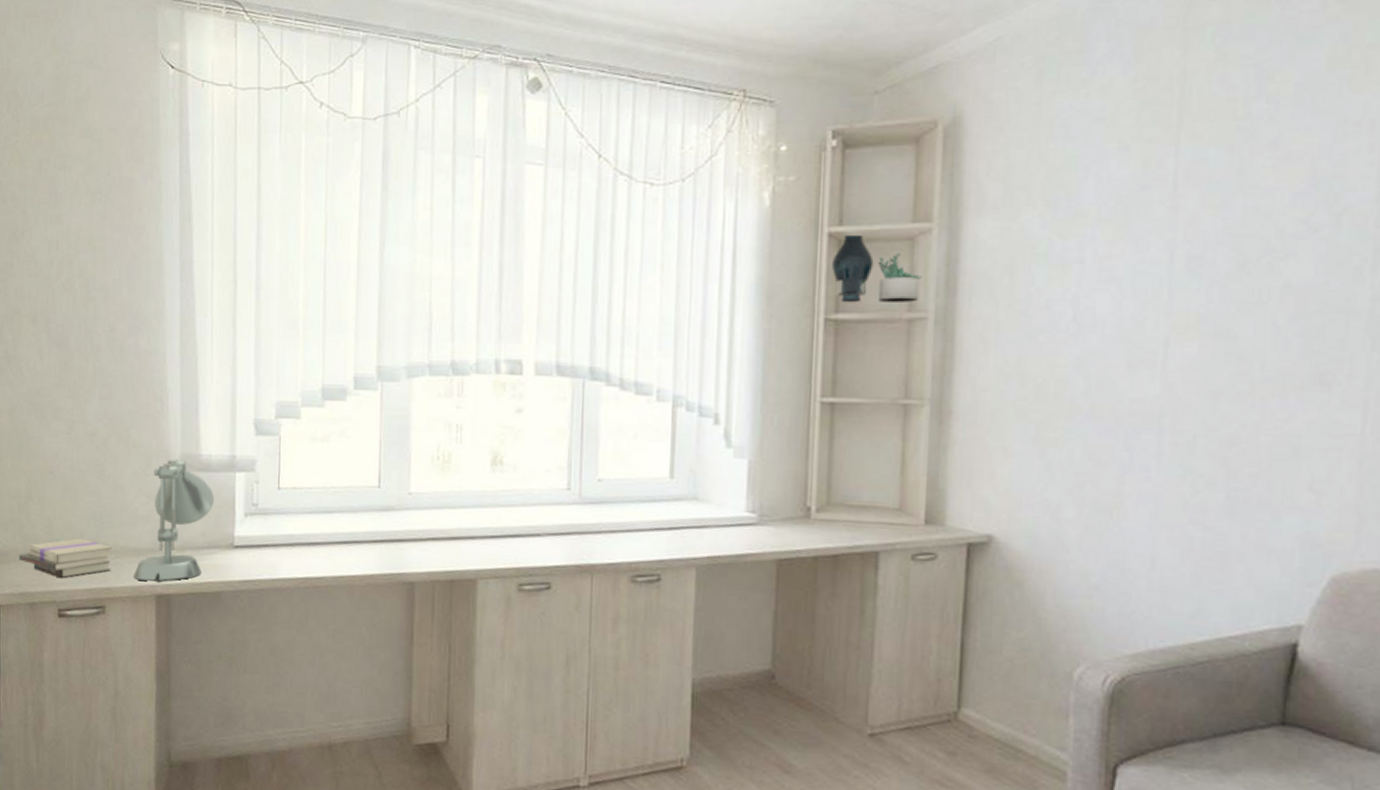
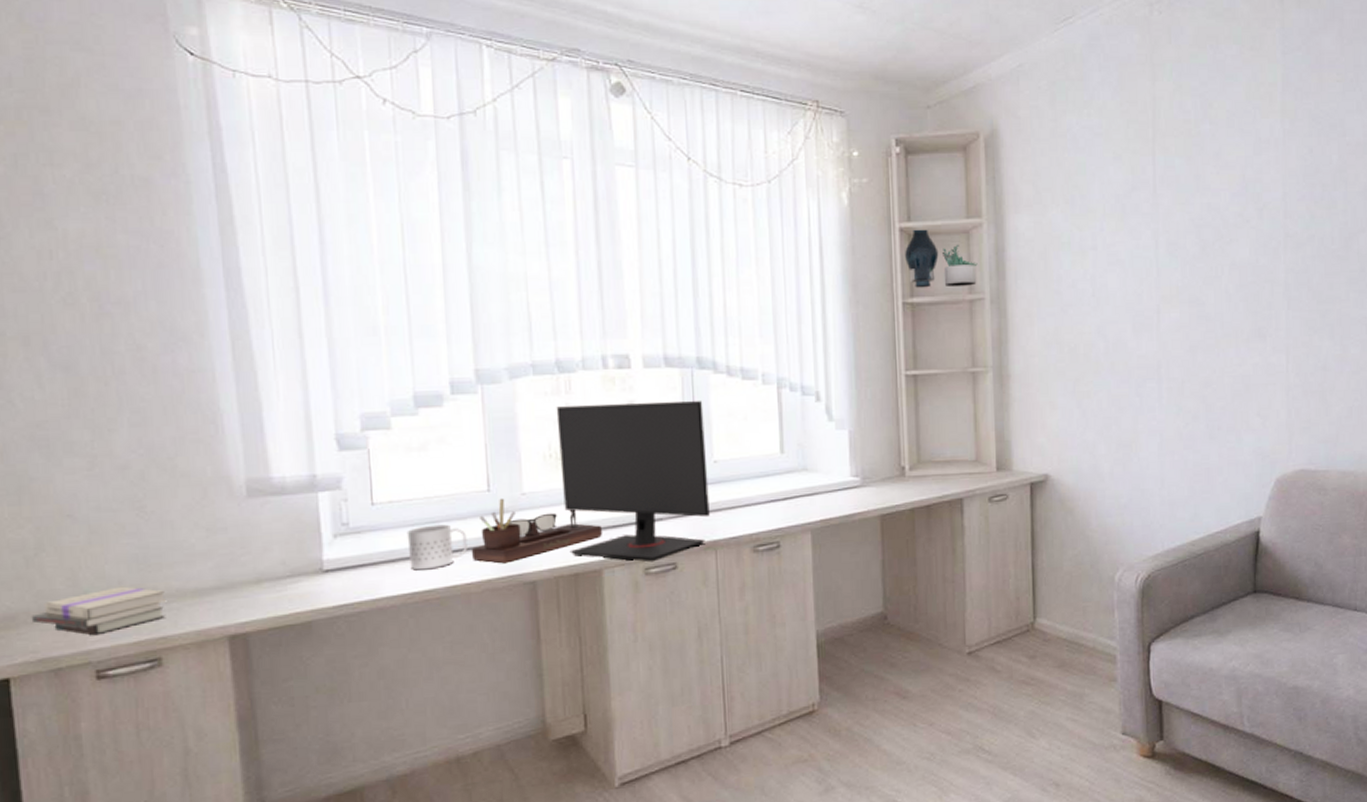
desk lamp: present [134,460,214,583] -> none [196,486,294,624]
mug: none [304,514,356,558] -> present [407,524,468,571]
desk organizer: none [358,495,480,561] -> present [471,498,602,564]
computer monitor: none [446,409,592,579] -> present [556,401,710,563]

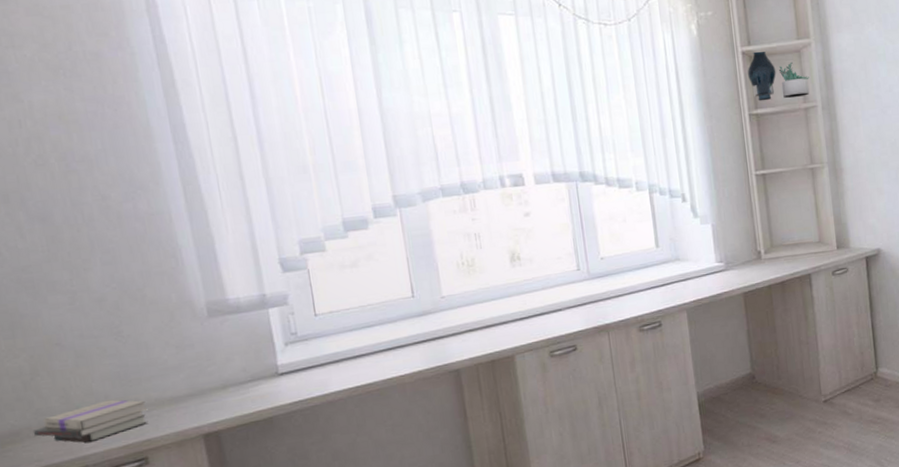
mug: present [407,524,468,571] -> none [346,327,400,368]
desk organizer: present [471,498,602,564] -> none [402,302,512,357]
computer monitor: present [556,401,710,563] -> none [464,209,601,347]

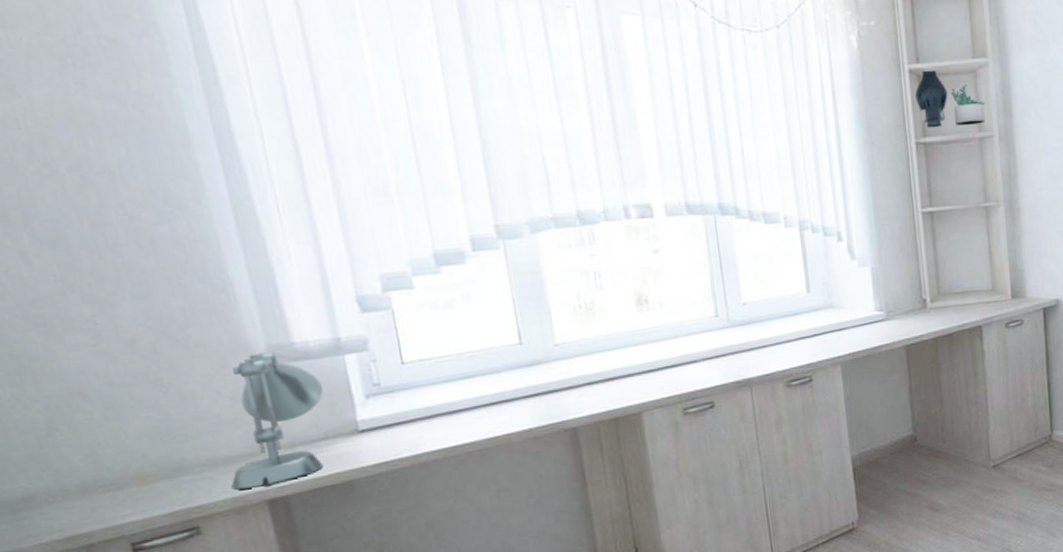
books: present [33,399,147,443] -> none [52,459,197,510]
desk lamp: none [174,307,251,426] -> present [231,352,323,490]

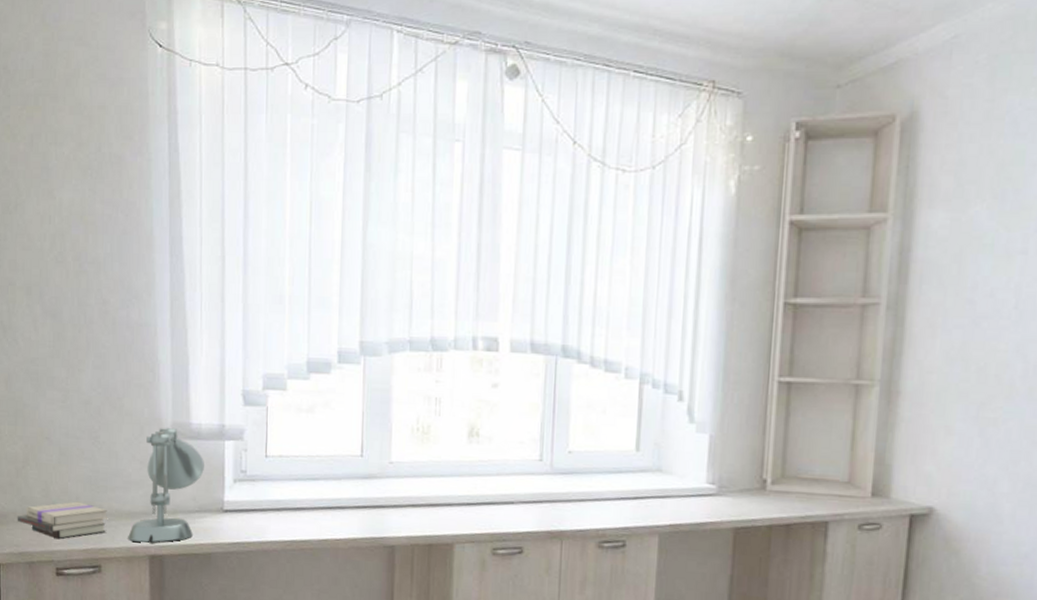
books: none [52,459,197,510] -> present [17,501,107,540]
vase: present [914,71,948,128] -> none [791,224,832,288]
succulent plant: present [950,83,986,126] -> none [834,241,876,290]

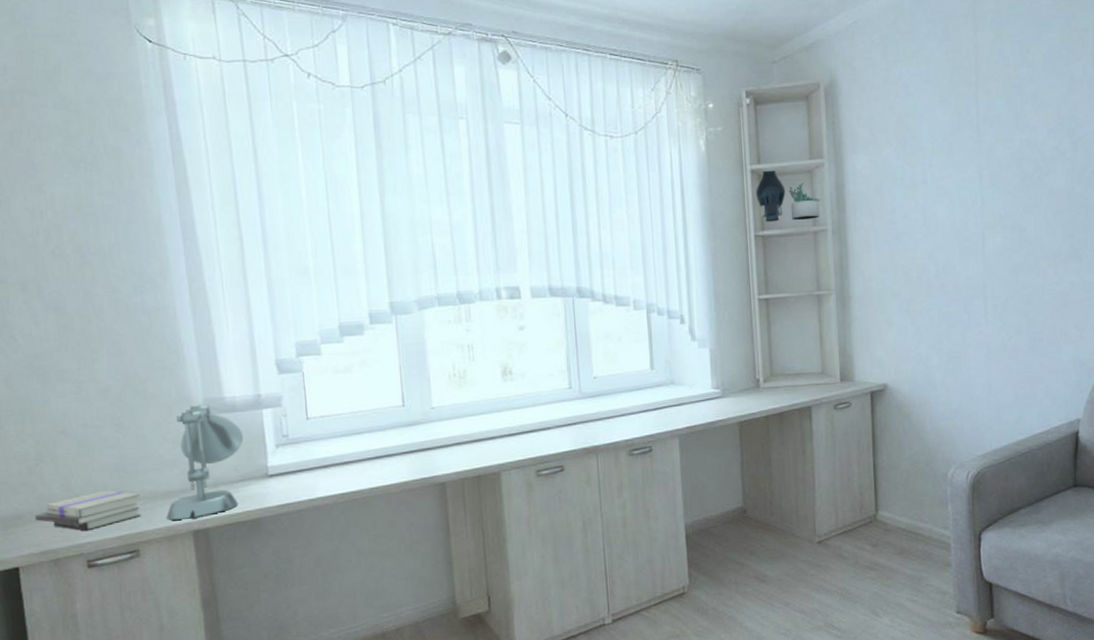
vase: none [791,224,832,288] -> present [755,171,786,223]
succulent plant: none [834,241,876,290] -> present [788,182,820,221]

